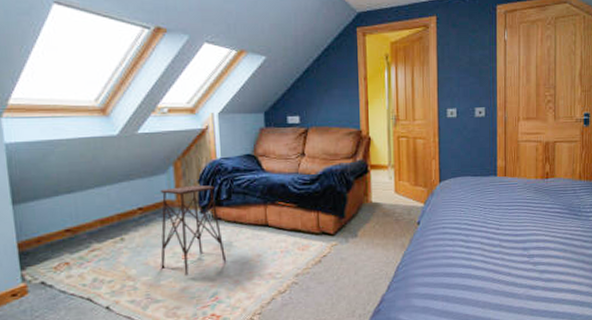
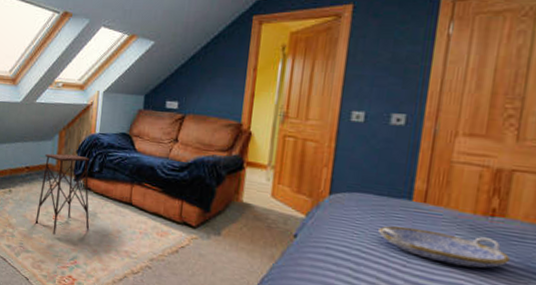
serving tray: none [478,195,561,221] -> present [378,225,511,268]

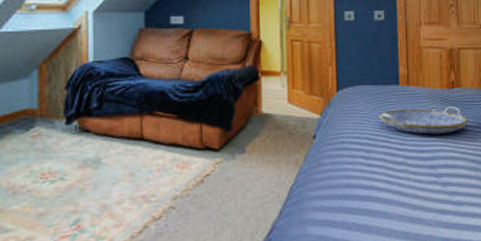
side table: present [35,153,91,235] -> none [14,91,93,200]

